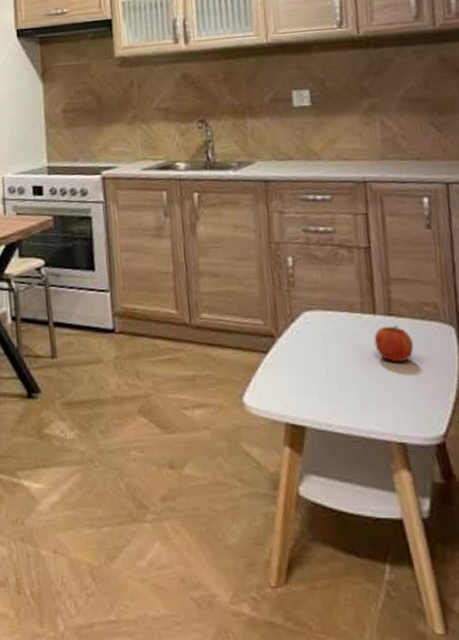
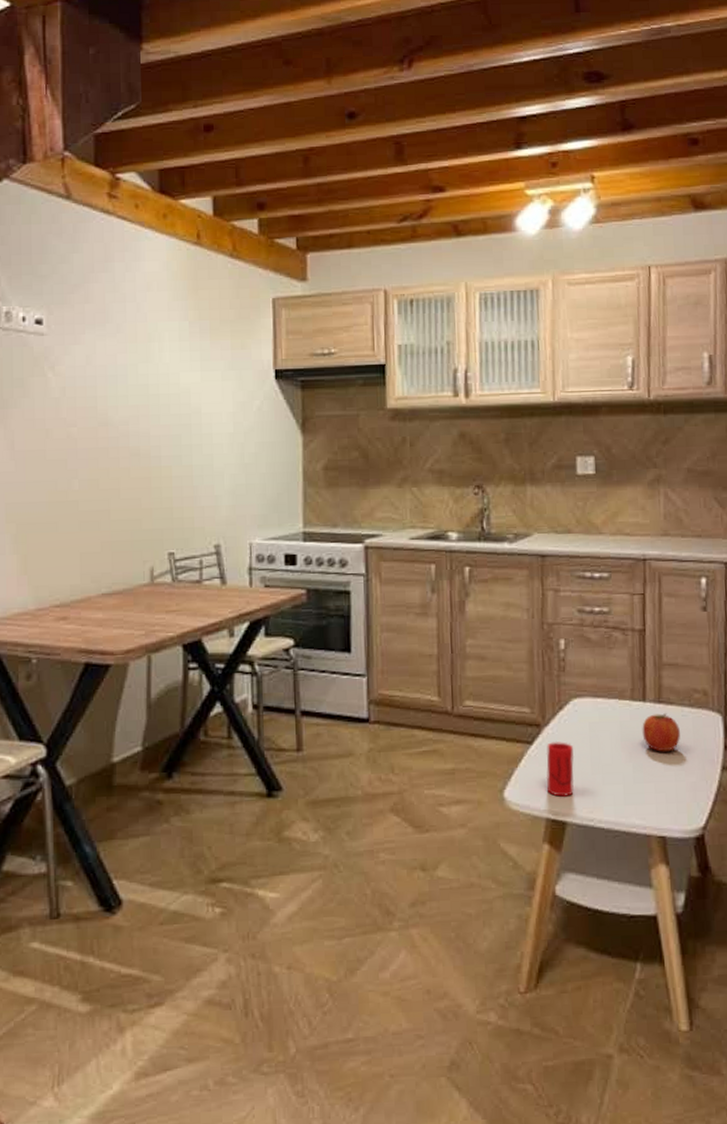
cup: none [281,352,311,403] -> present [546,742,575,797]

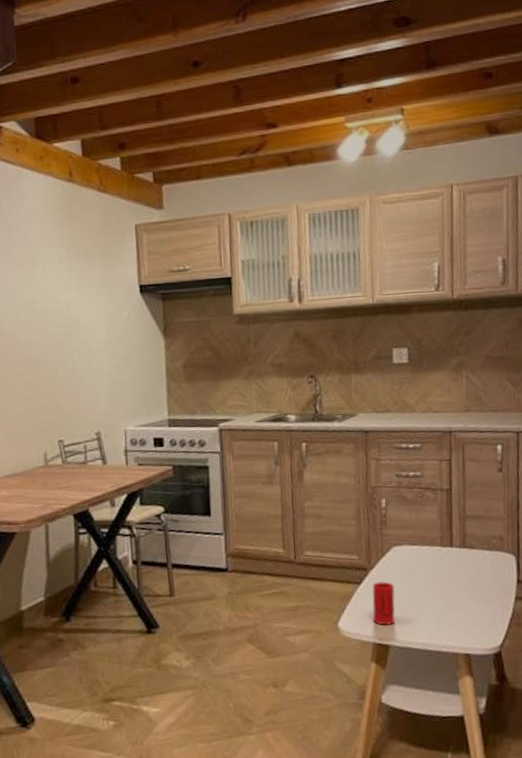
fruit: present [642,713,680,752] -> none [450,556,481,587]

